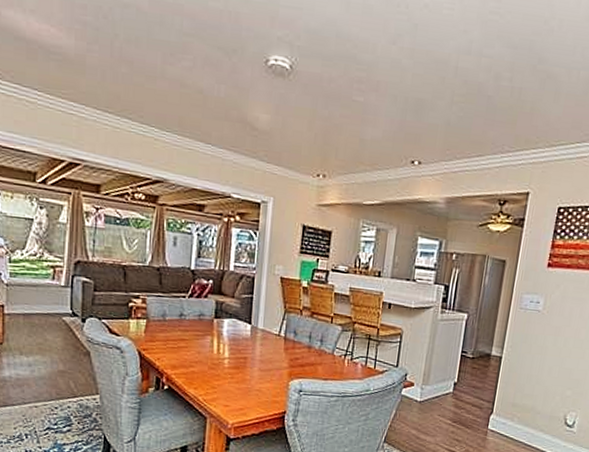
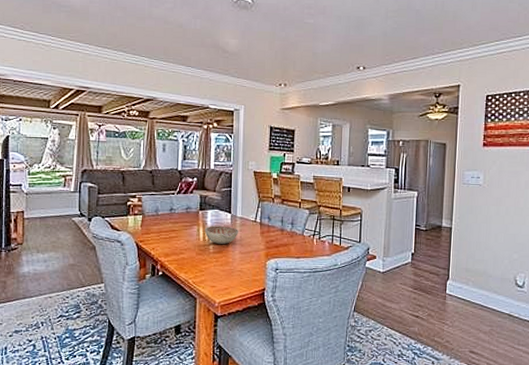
decorative bowl: none [219,337,259,359] -> present [204,225,238,244]

